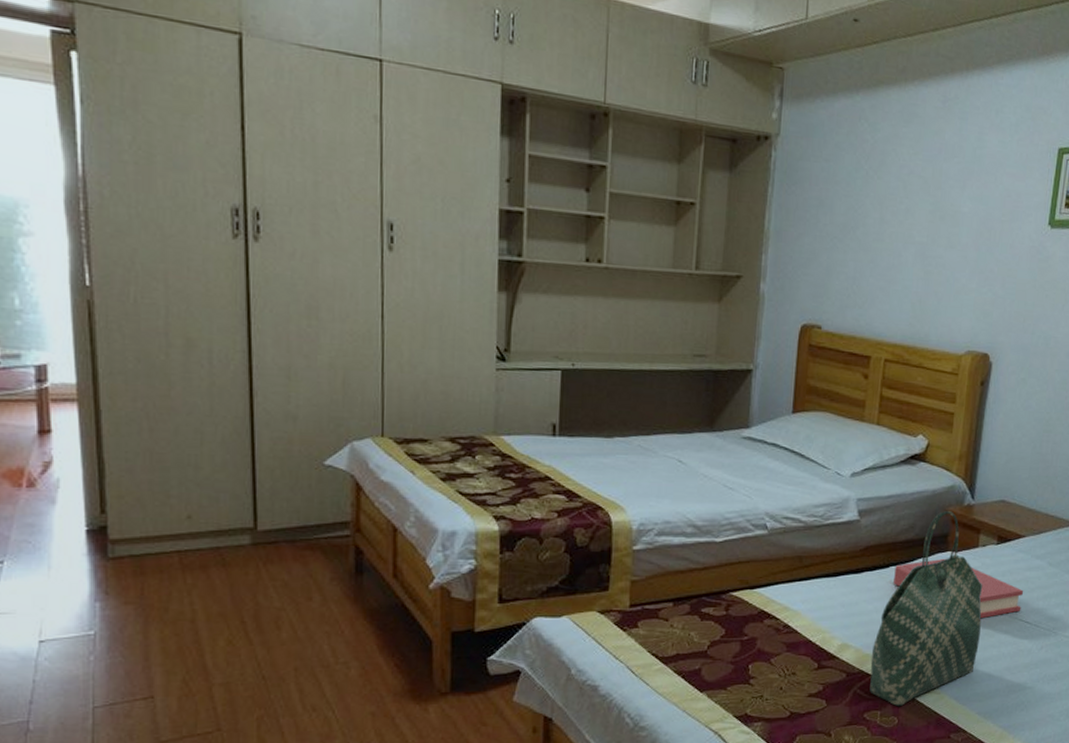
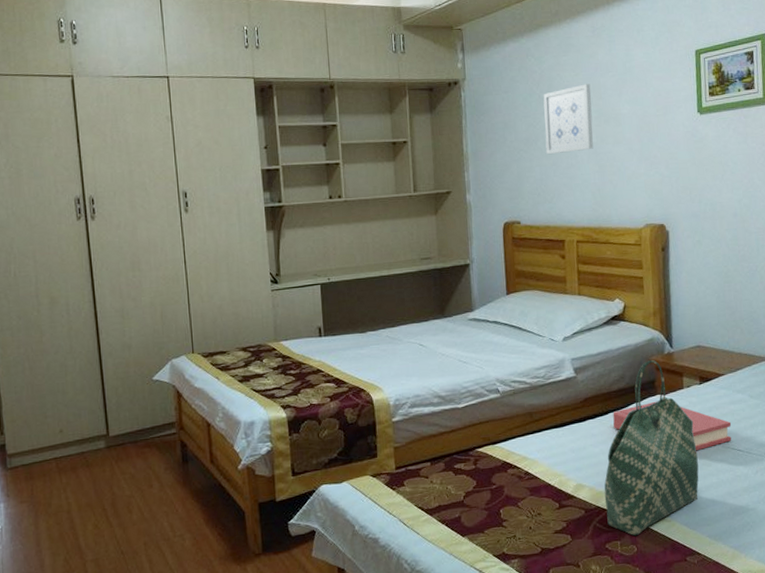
wall art: none [865,167,931,250] -> present [543,84,593,155]

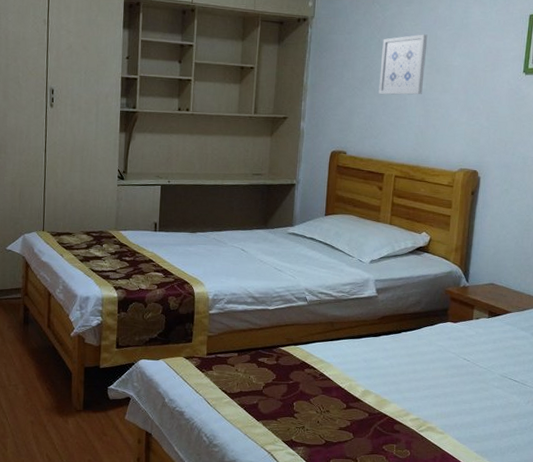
tote bag: present [604,360,699,536] -> none [387,291,478,443]
hardback book: present [613,401,732,451] -> none [405,327,512,376]

